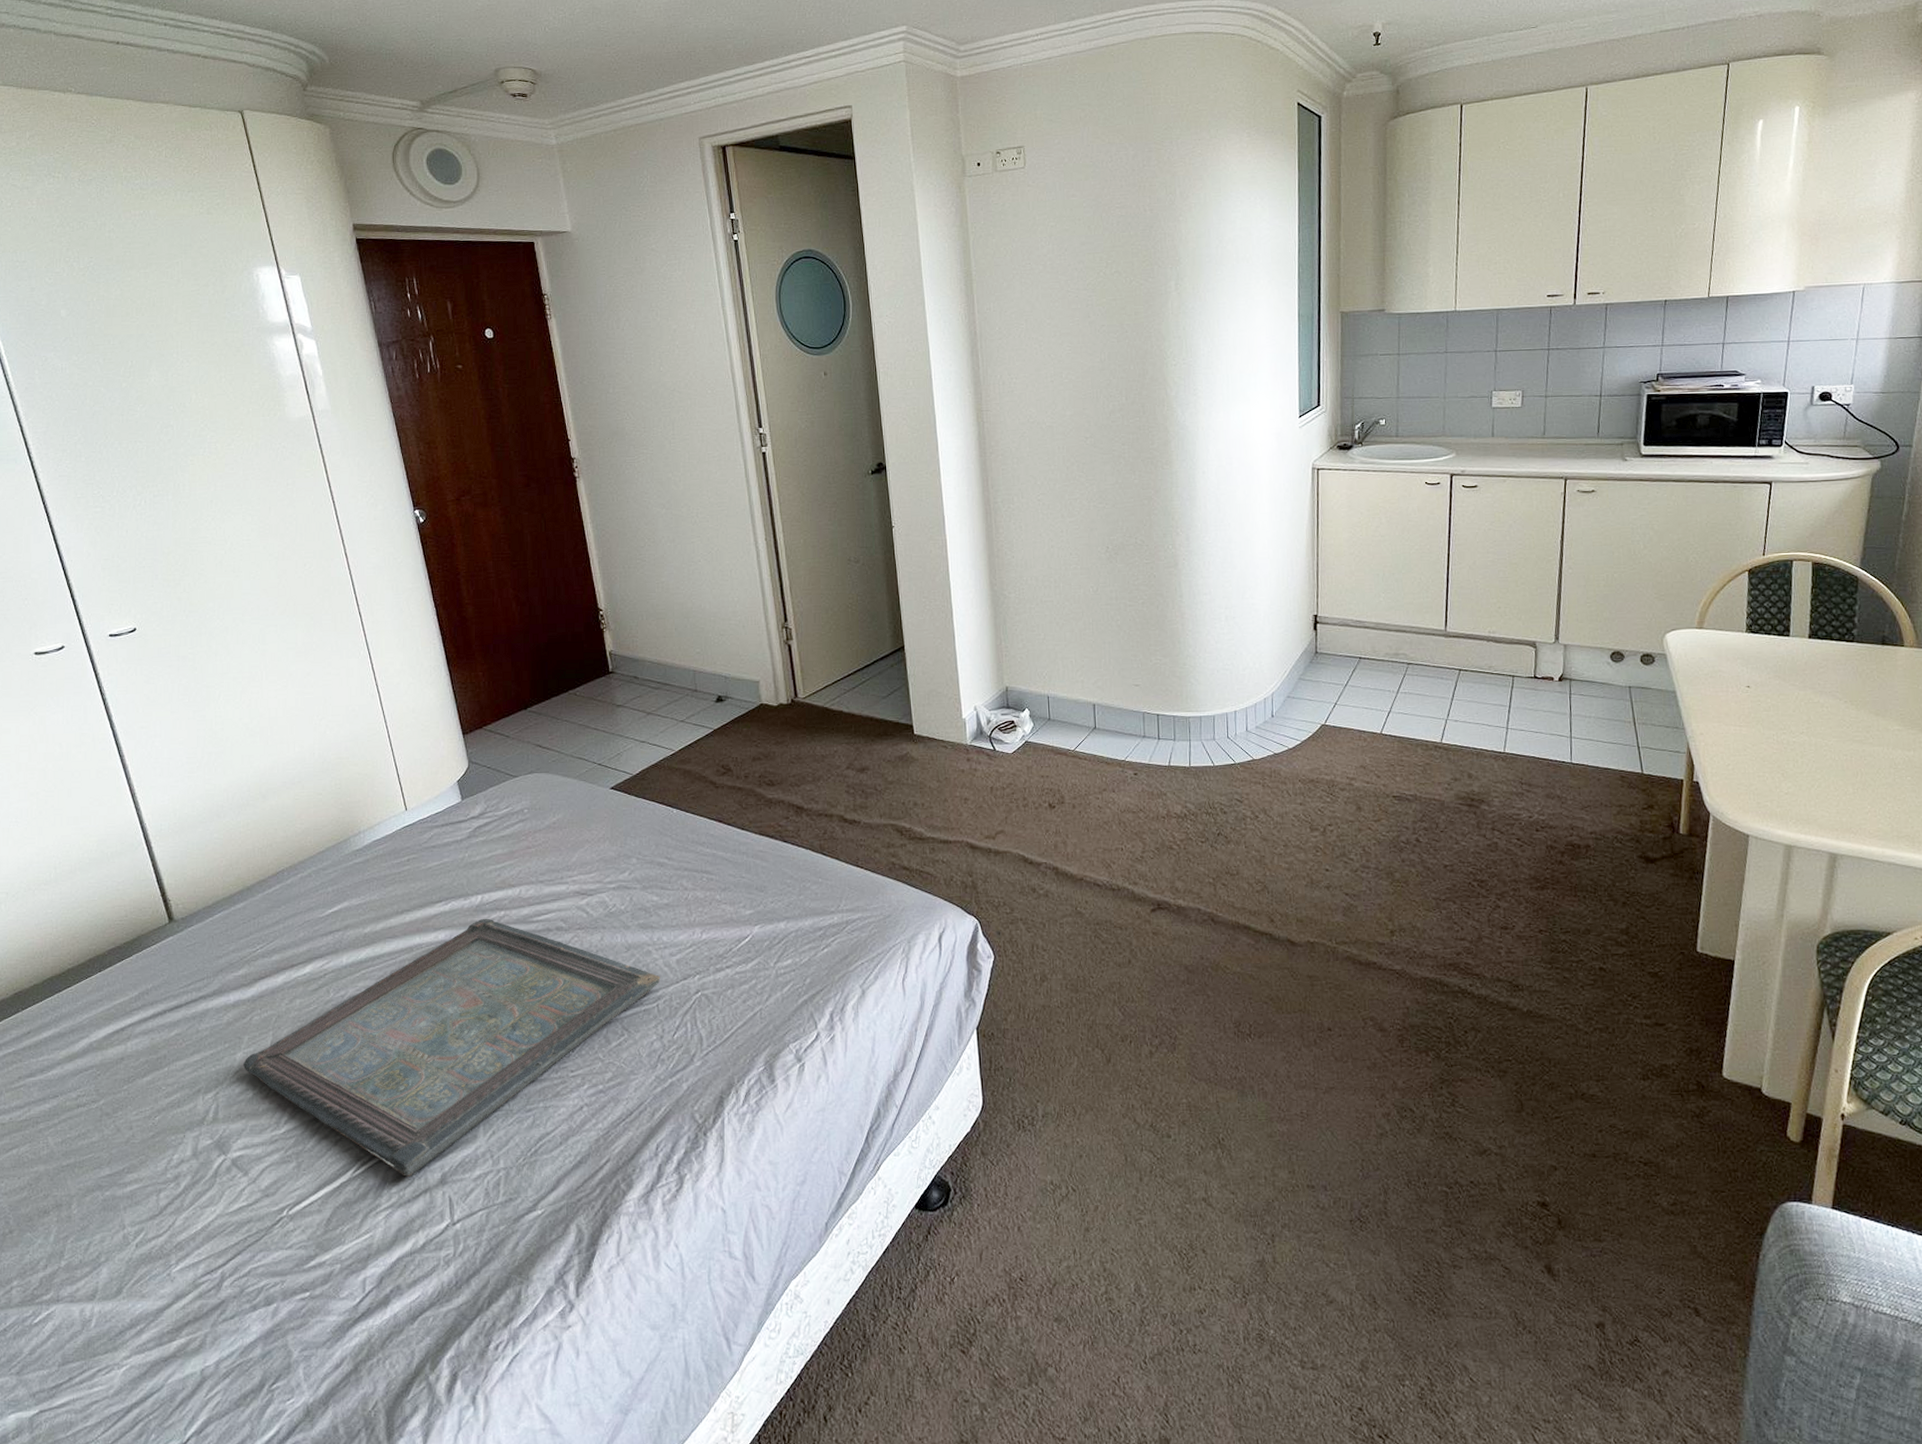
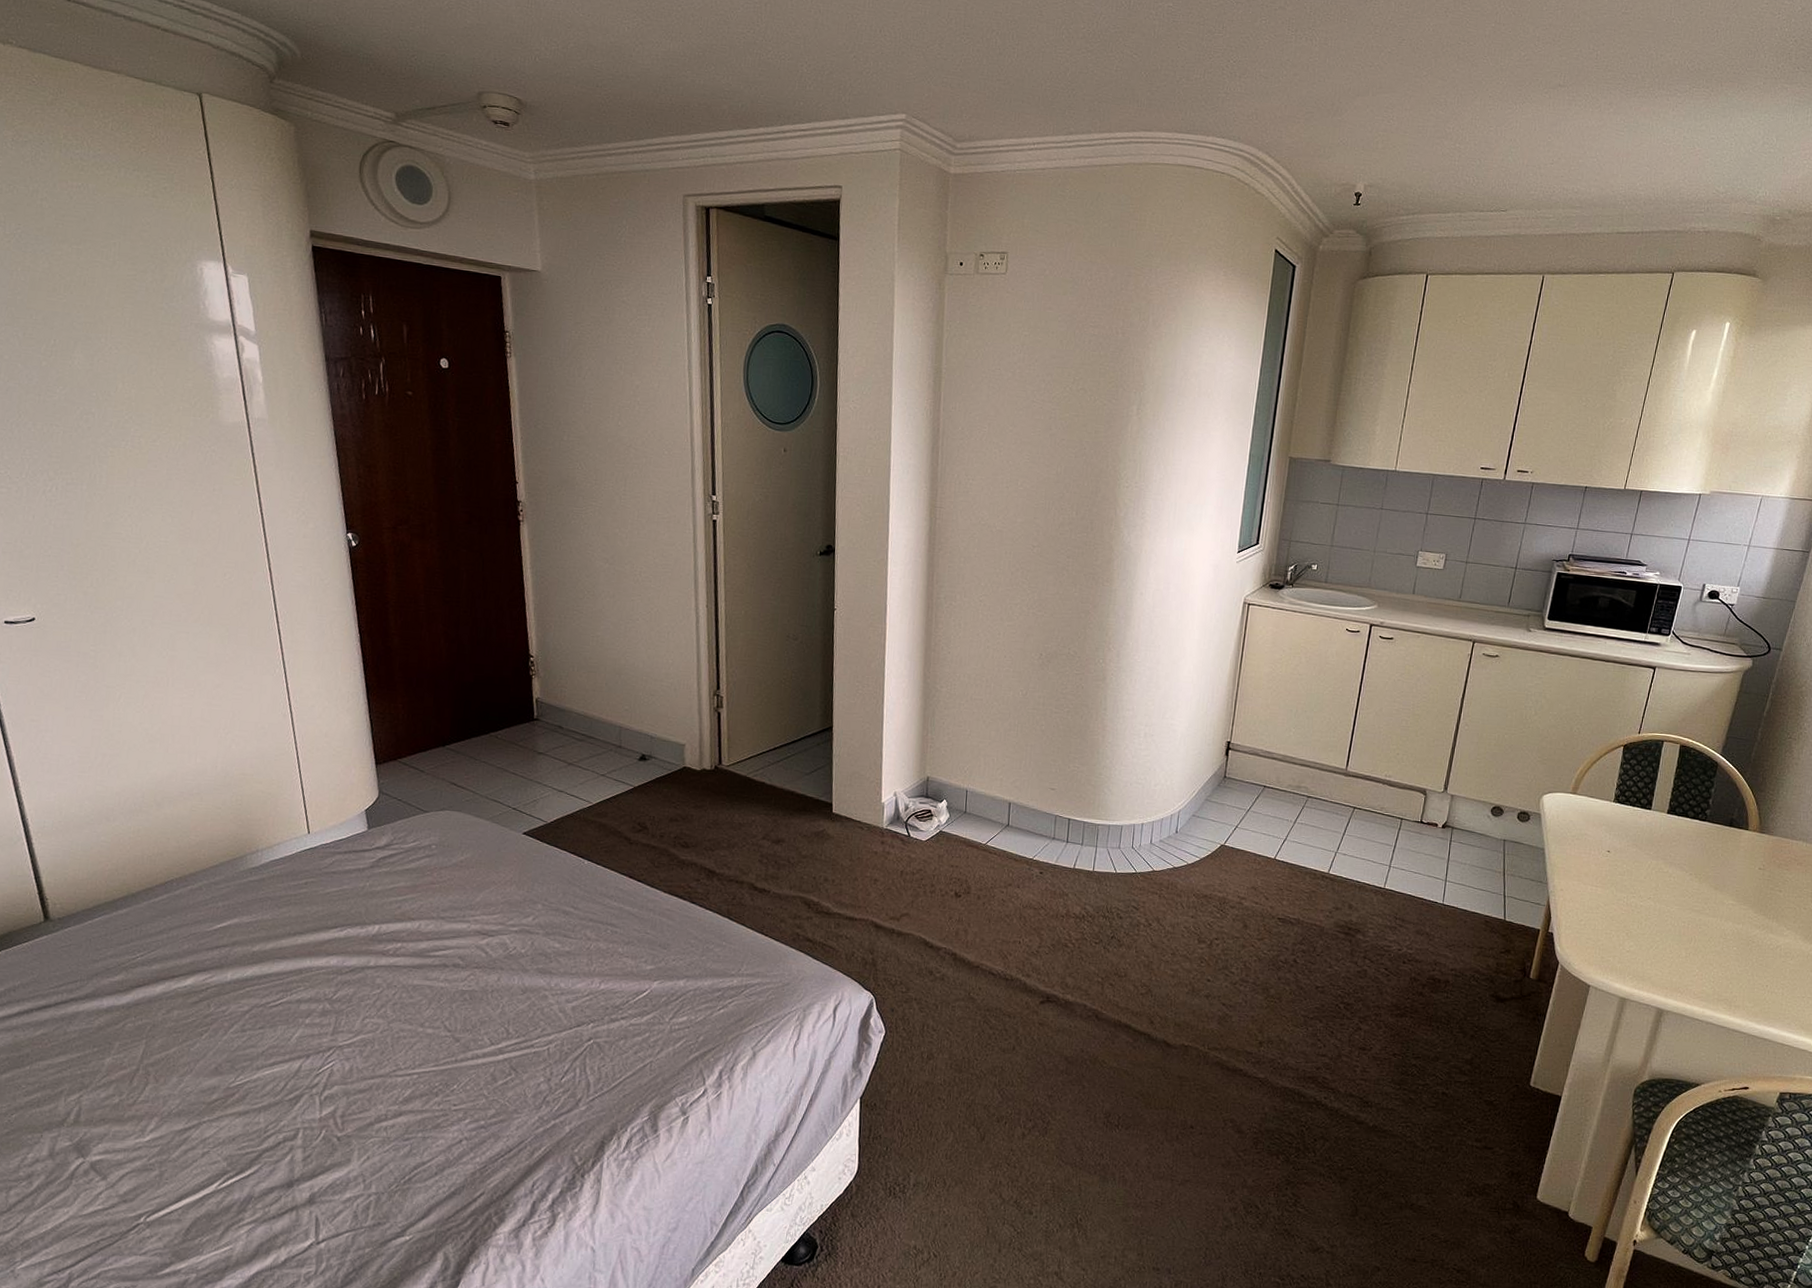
serving tray: present [244,918,661,1177] -> none [111,948,554,1194]

